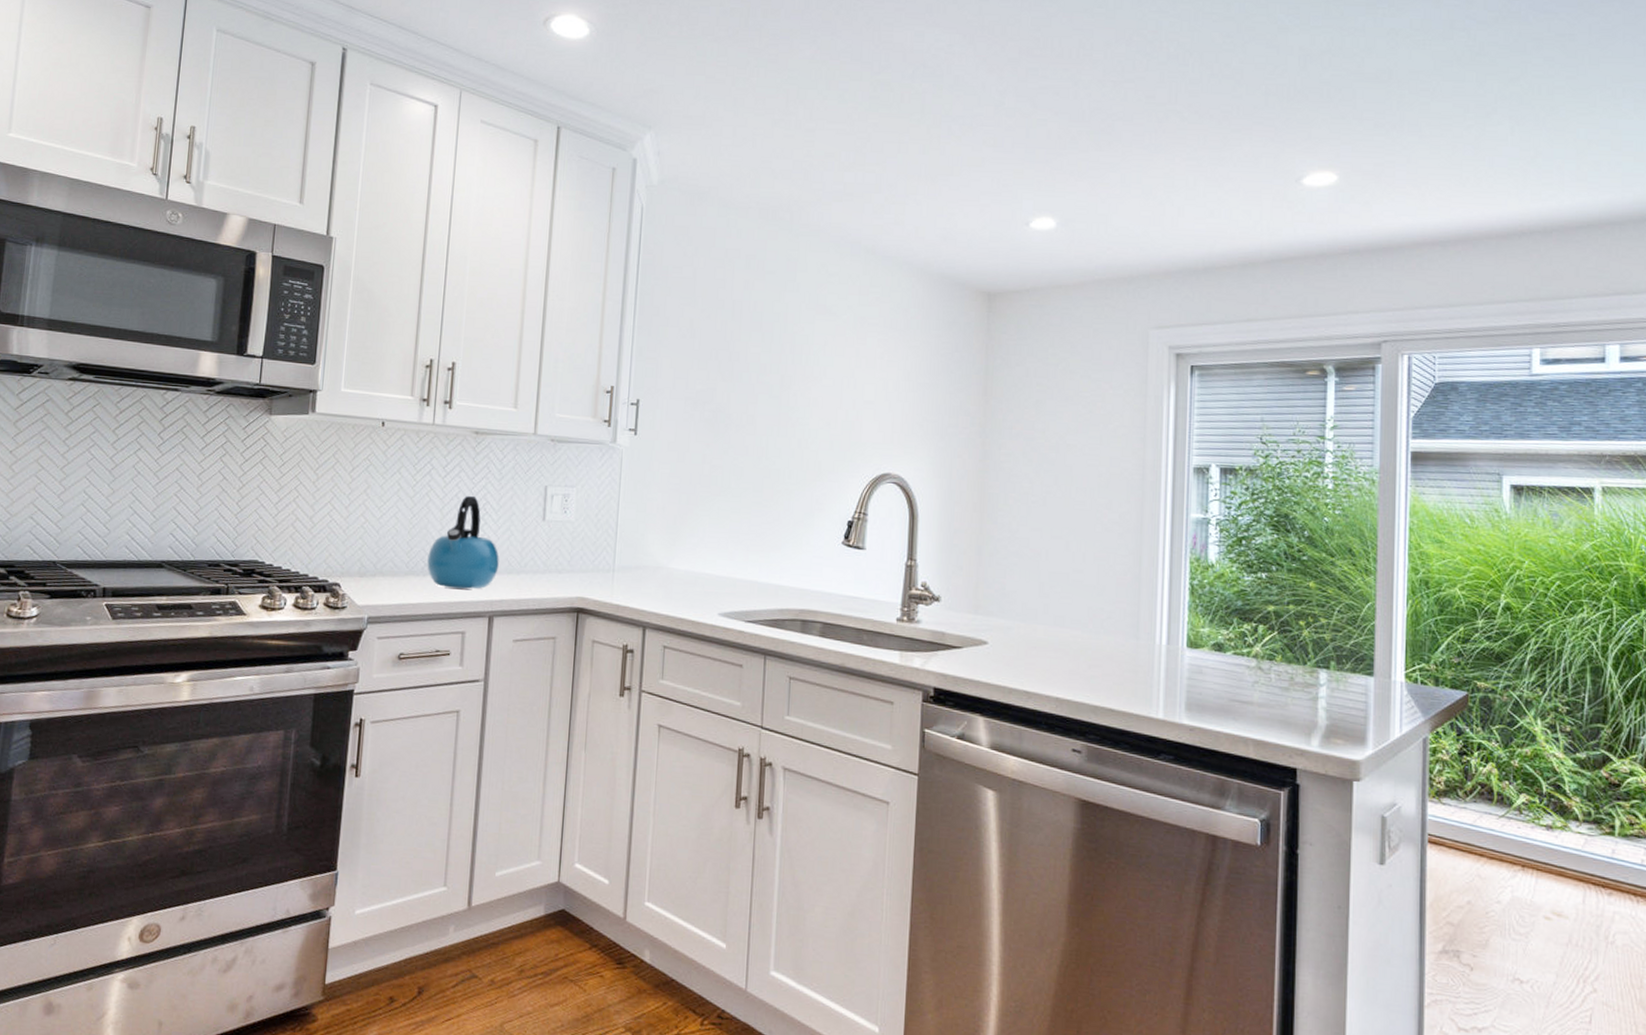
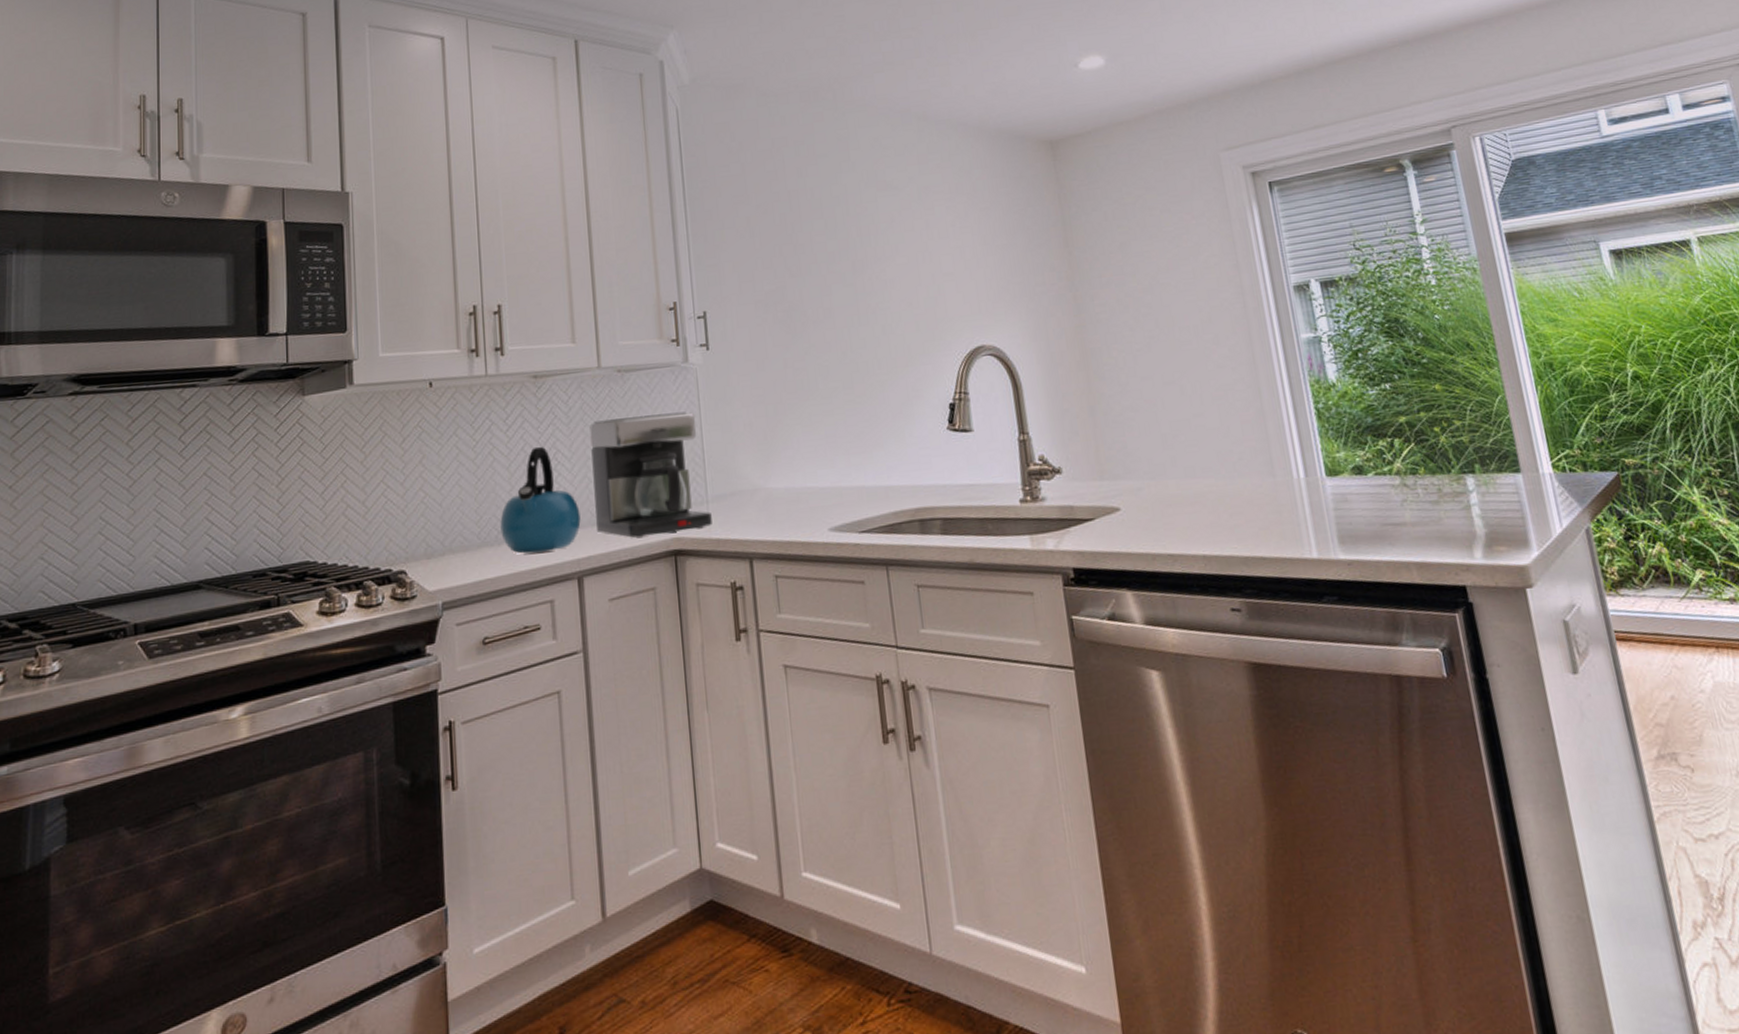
coffee maker: none [512,482,616,593] -> present [589,411,712,539]

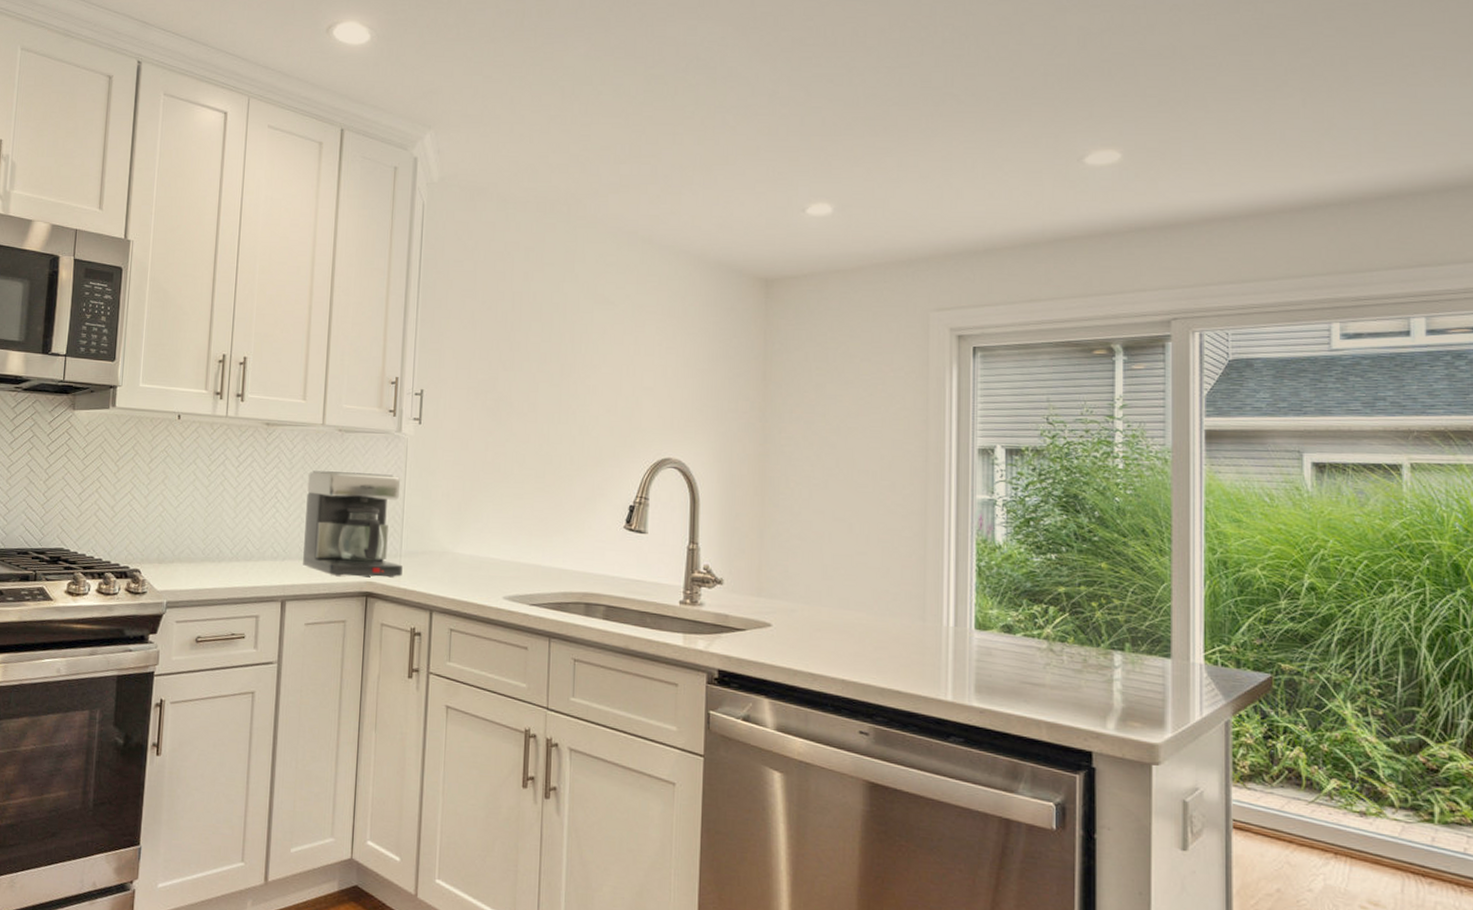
kettle: present [500,446,581,554] -> none [222,484,291,575]

